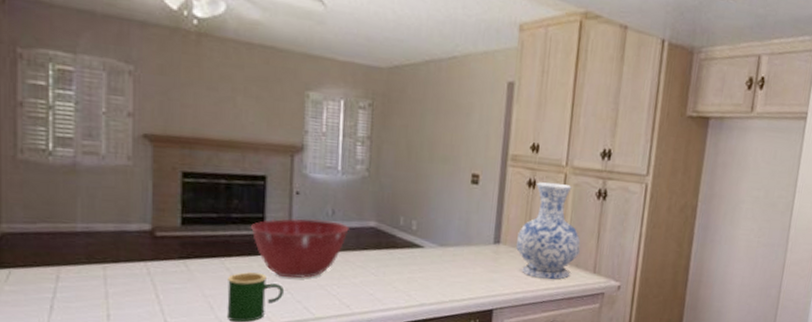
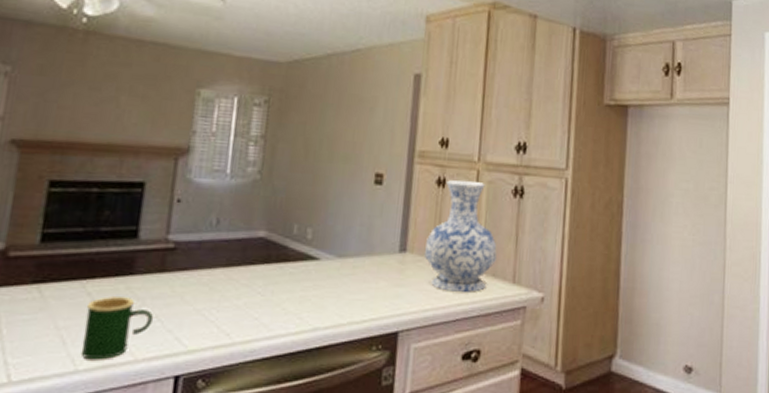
mixing bowl: present [251,218,349,279] -> none [121,230,235,303]

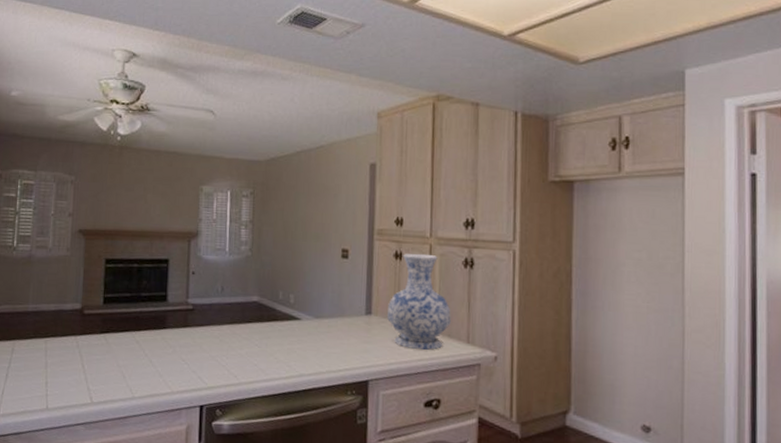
mug: present [80,297,153,360] -> none [135,344,181,391]

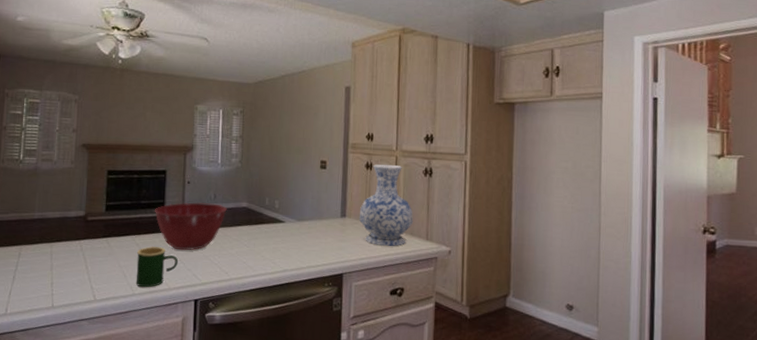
mug: none [135,344,181,391] -> present [135,246,178,288]
mixing bowl: none [156,295,236,350] -> present [155,202,227,251]

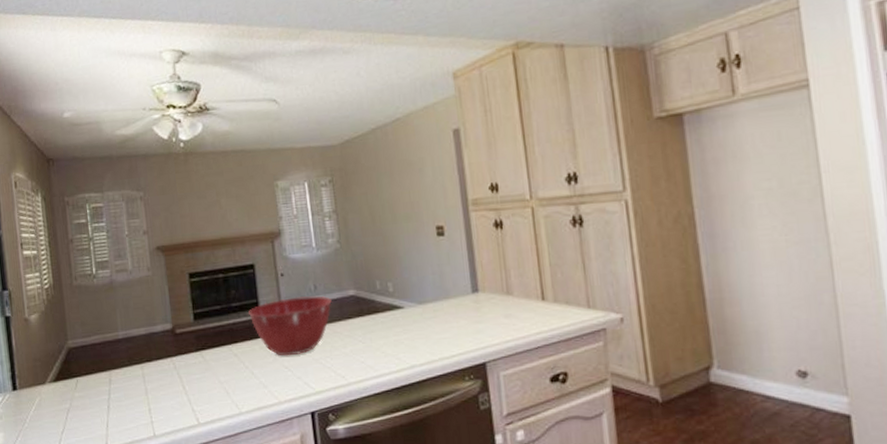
mug: present [135,246,178,288] -> none [237,355,285,404]
vase: present [358,164,413,246] -> none [495,218,567,322]

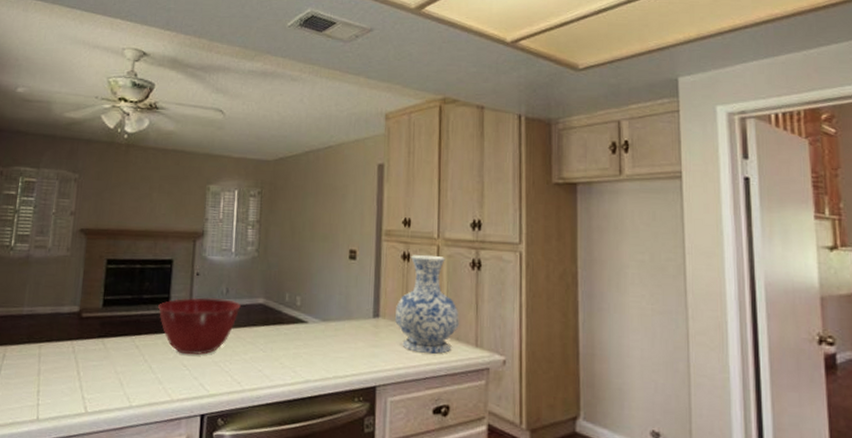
vase: none [495,218,567,322] -> present [394,254,459,354]

